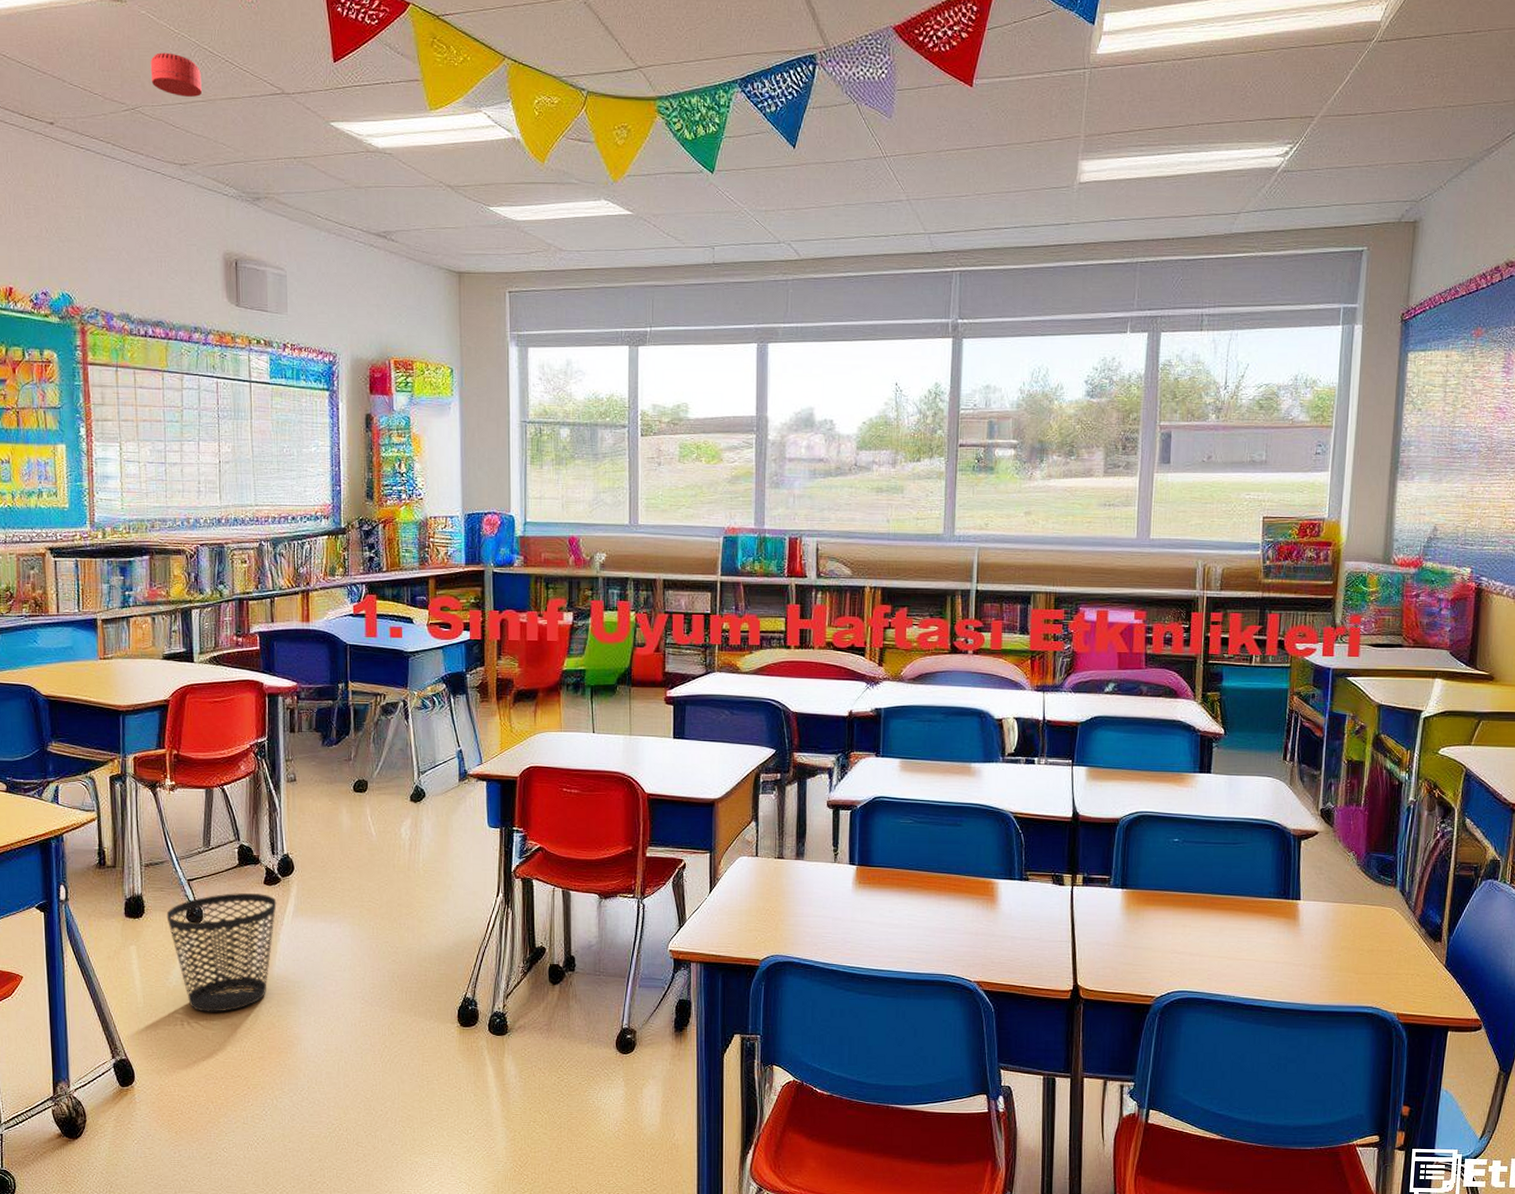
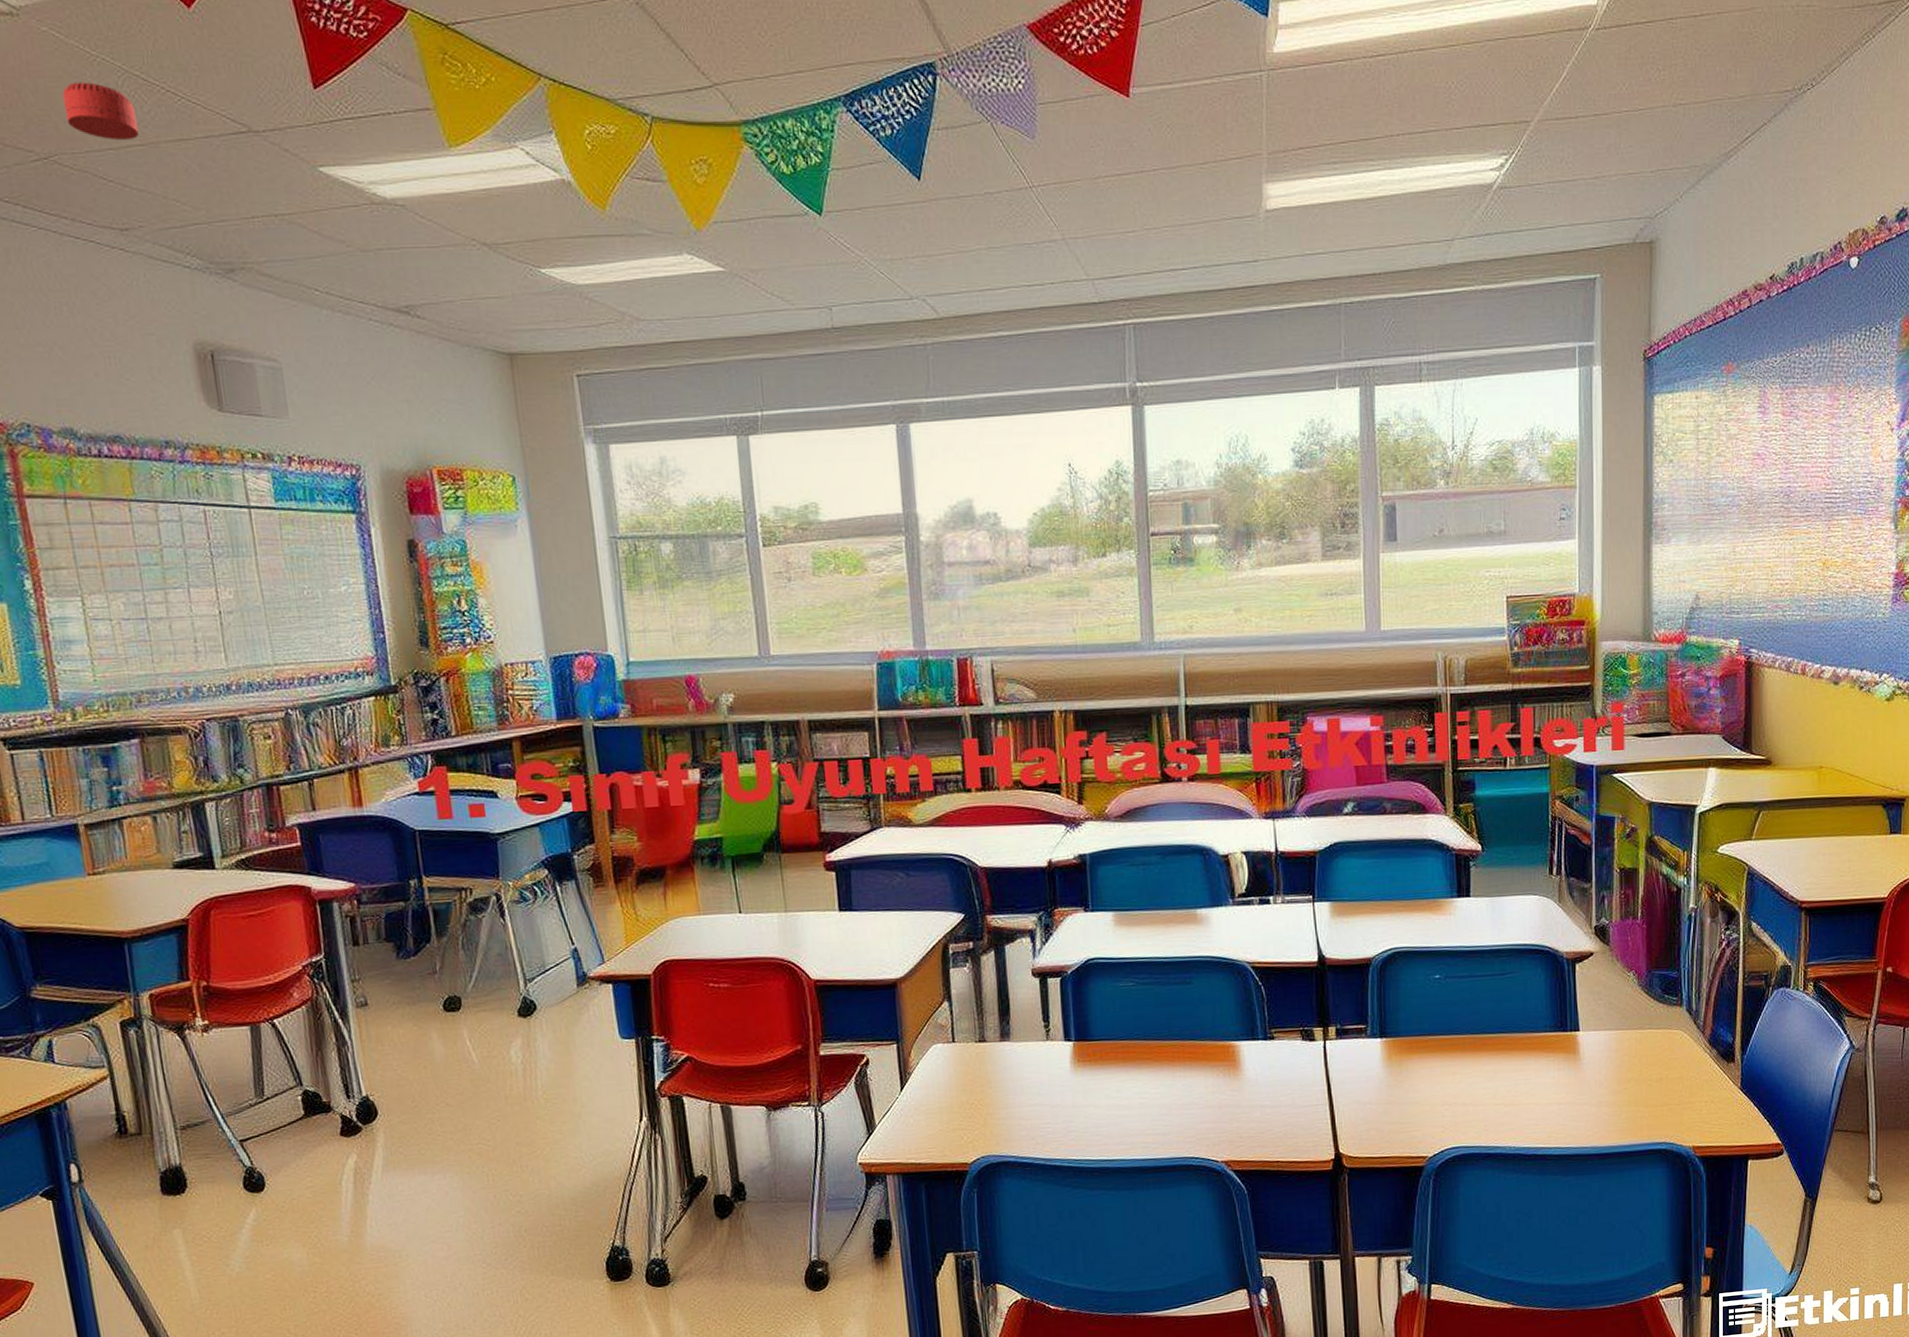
wastebasket: present [166,893,277,1013] -> none [216,1148,361,1301]

